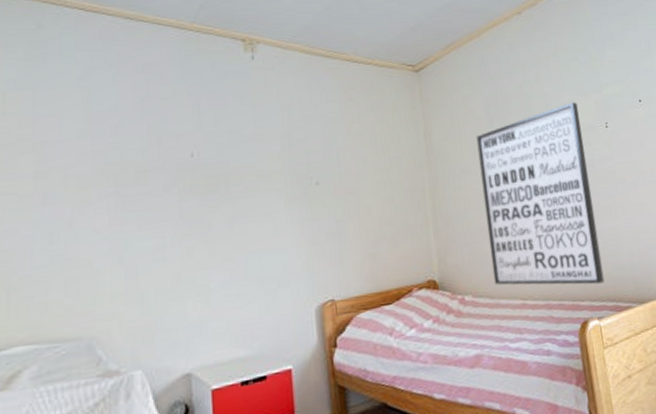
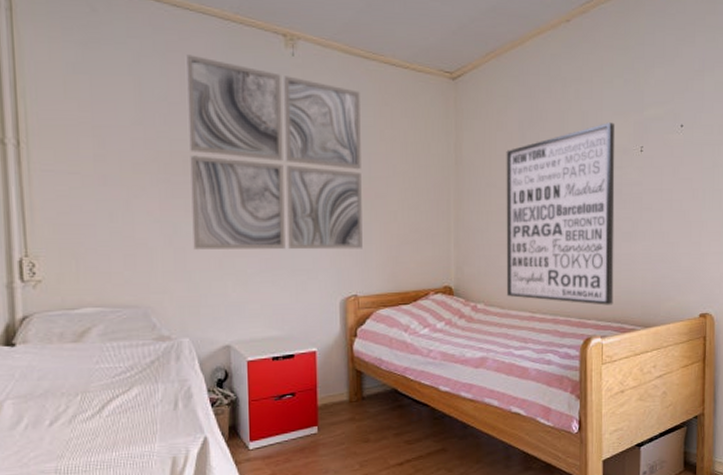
wall art: none [138,64,337,267] -> present [185,54,363,250]

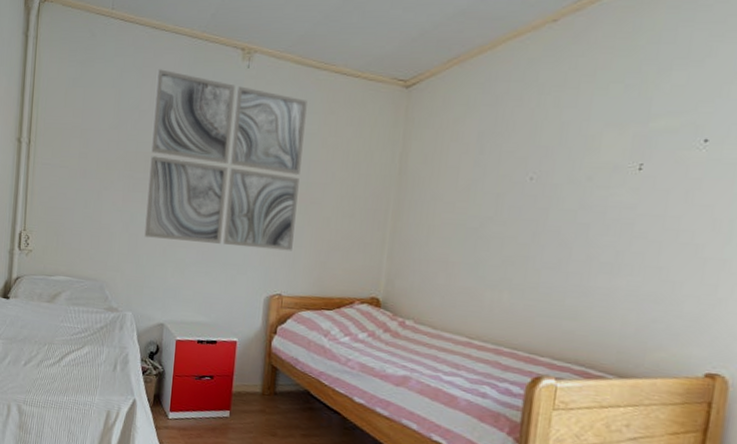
wall art: present [506,122,615,305] -> none [441,135,605,345]

